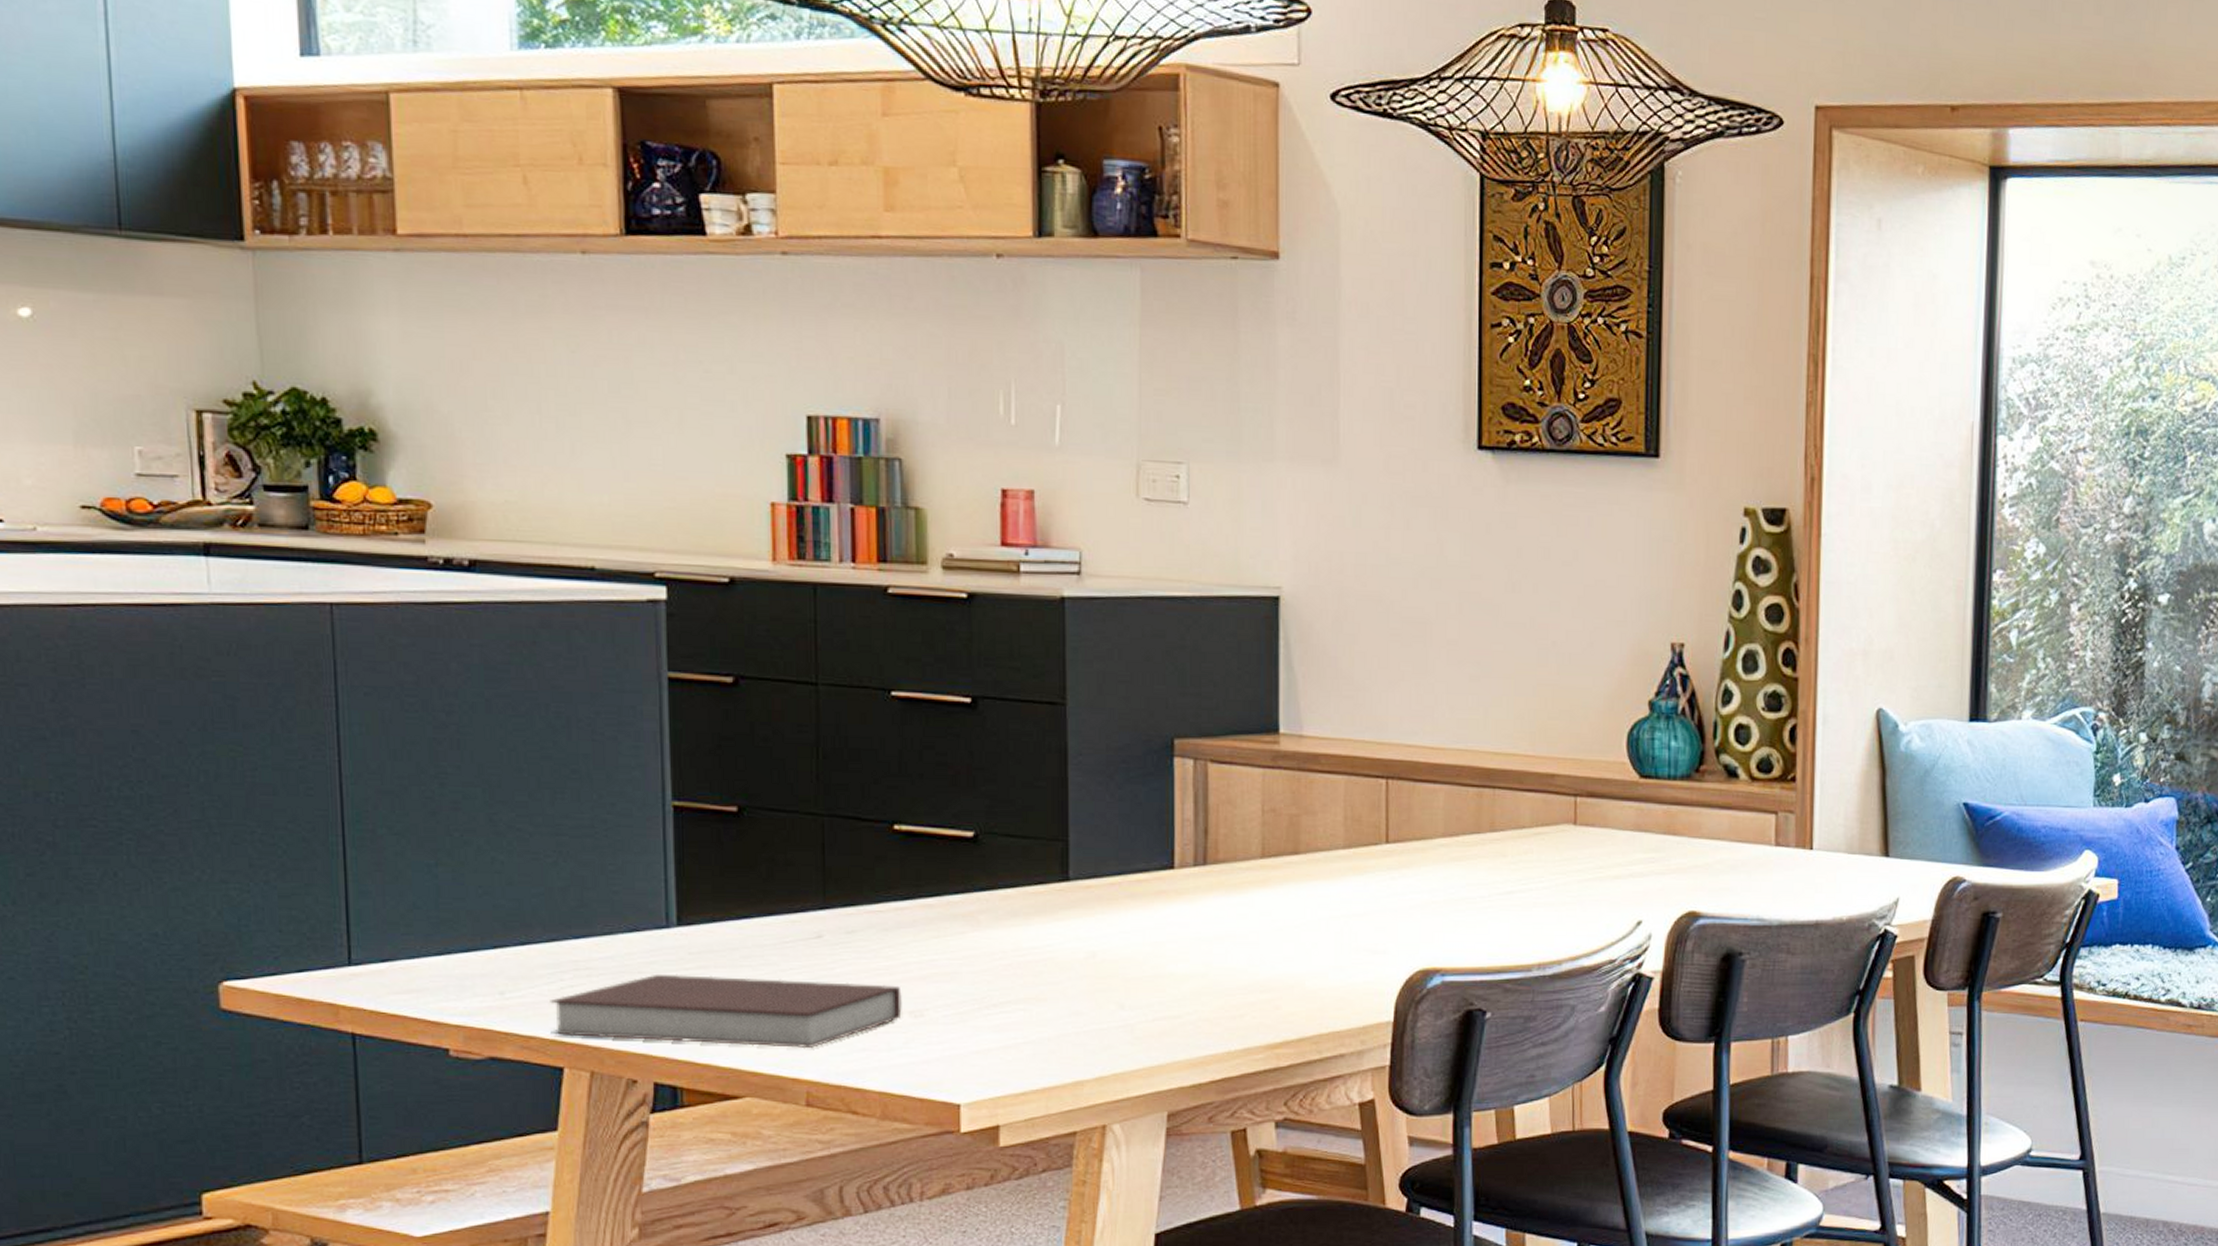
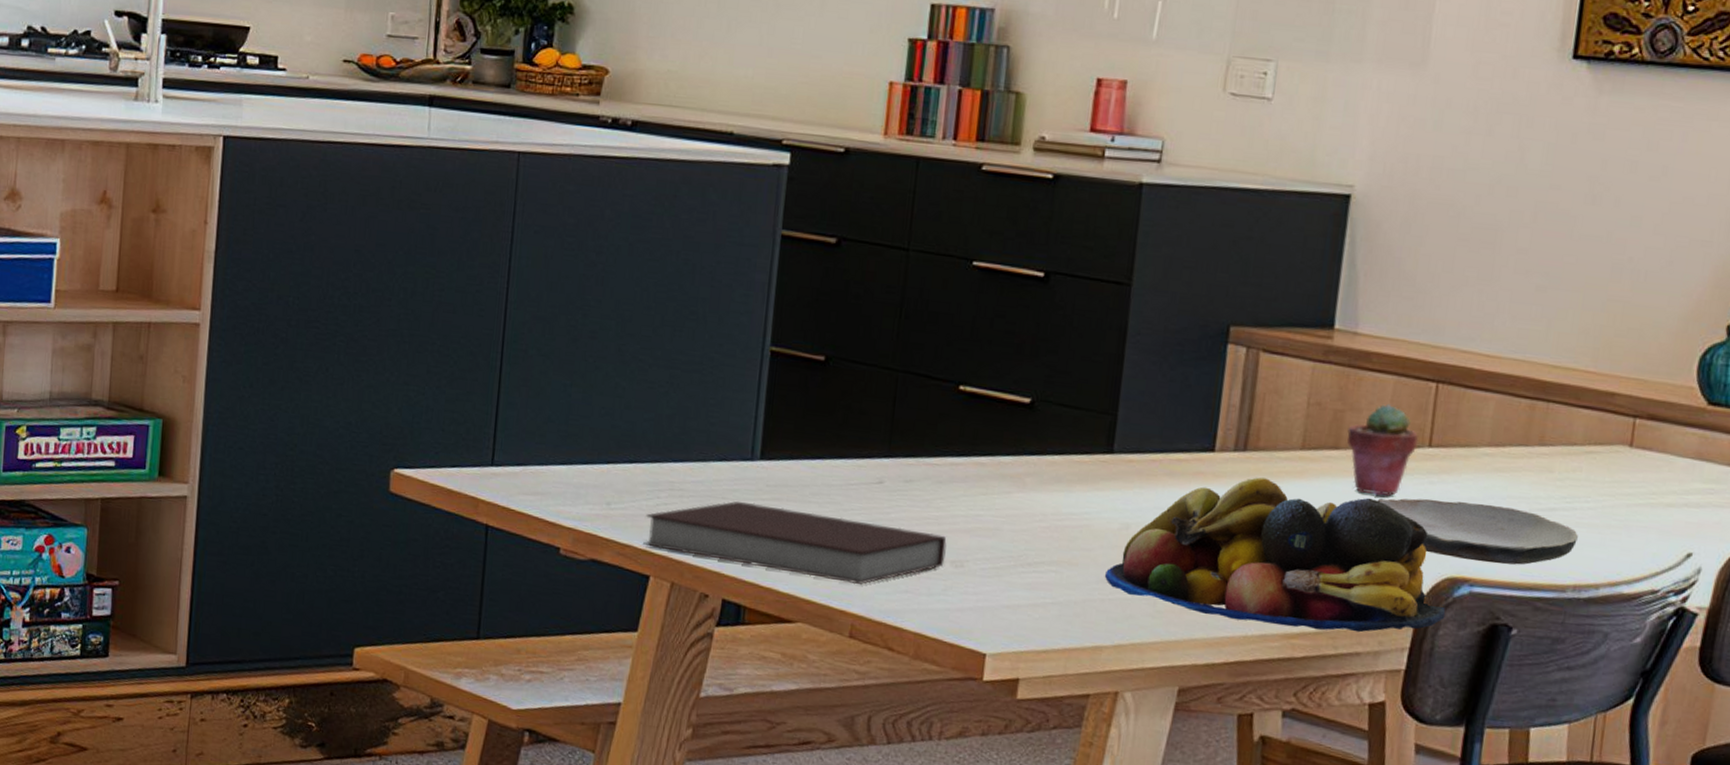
fruit bowl: none [1076,890,1422,1037] -> present [1104,477,1446,633]
potted succulent: none [1305,804,1376,896] -> present [1347,403,1419,497]
plate: none [1342,893,1537,951] -> present [1377,498,1578,565]

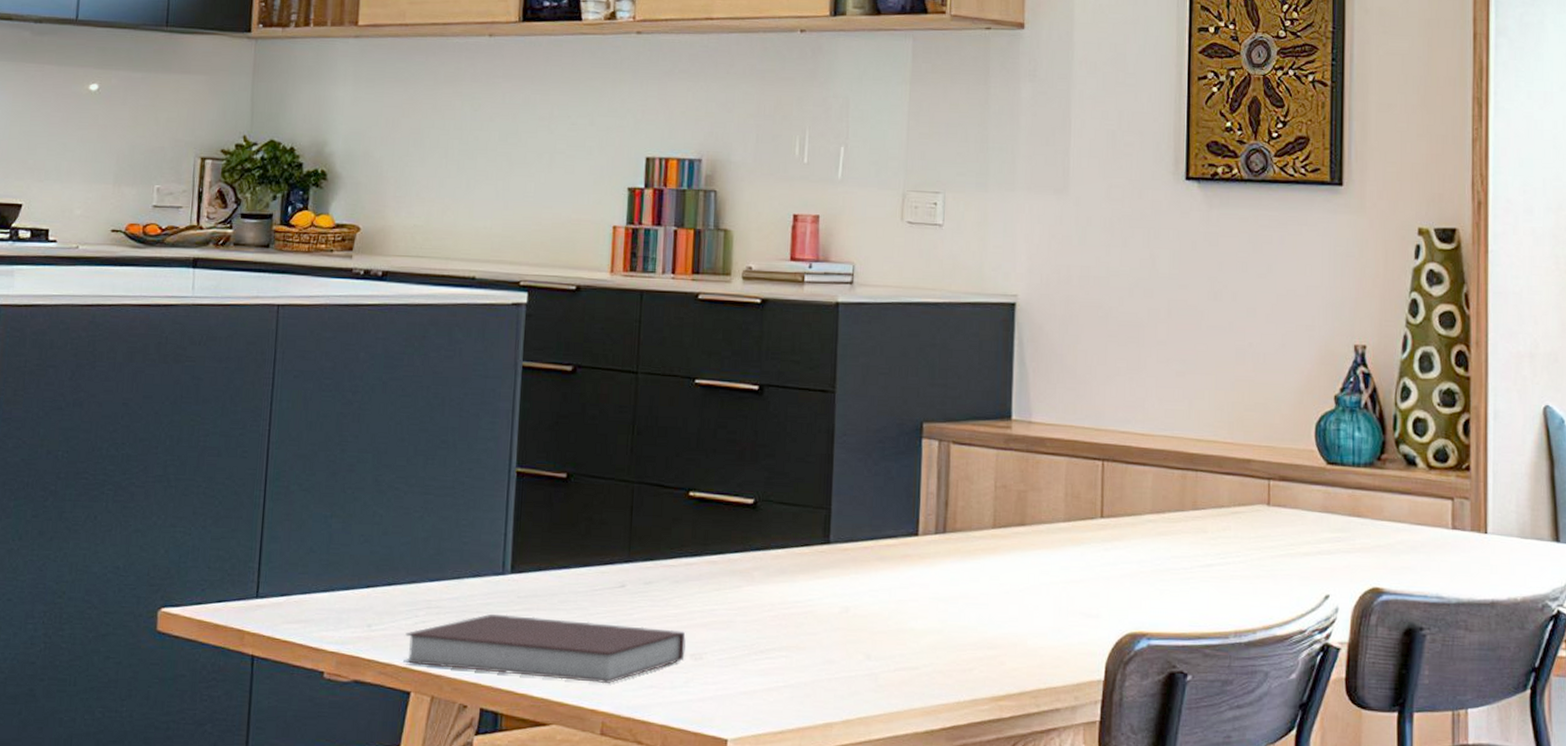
fruit bowl: present [1104,477,1446,633] -> none [829,556,1130,690]
potted succulent: present [1347,403,1419,497] -> none [1031,482,1092,565]
plate: present [1377,498,1578,565] -> none [1061,564,1233,618]

